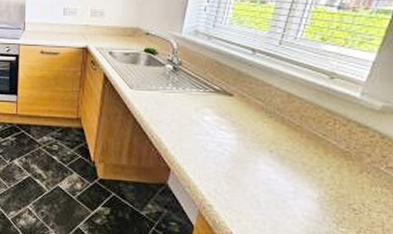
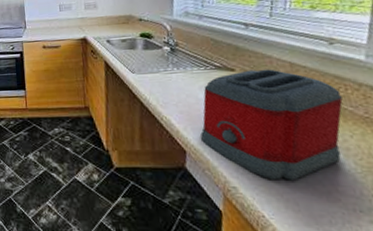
toaster: none [186,96,329,203] -> present [200,69,343,180]

